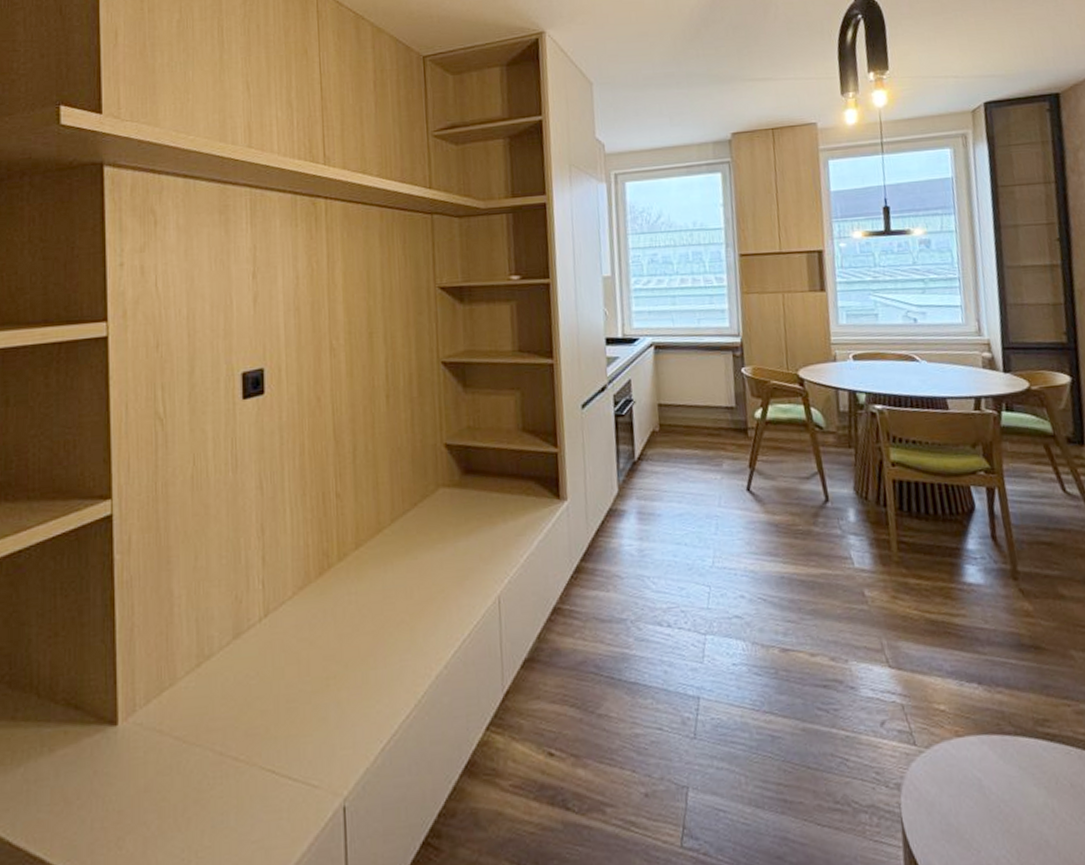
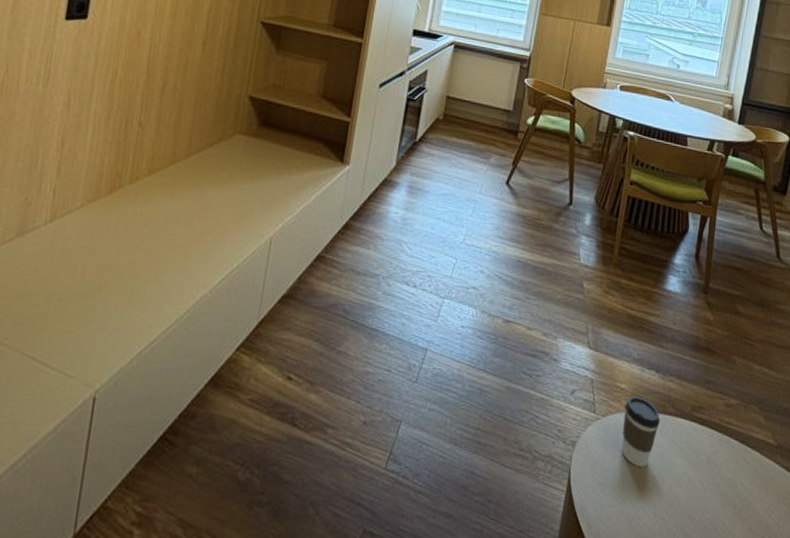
coffee cup: none [950,717,999,806] -> present [621,396,660,468]

